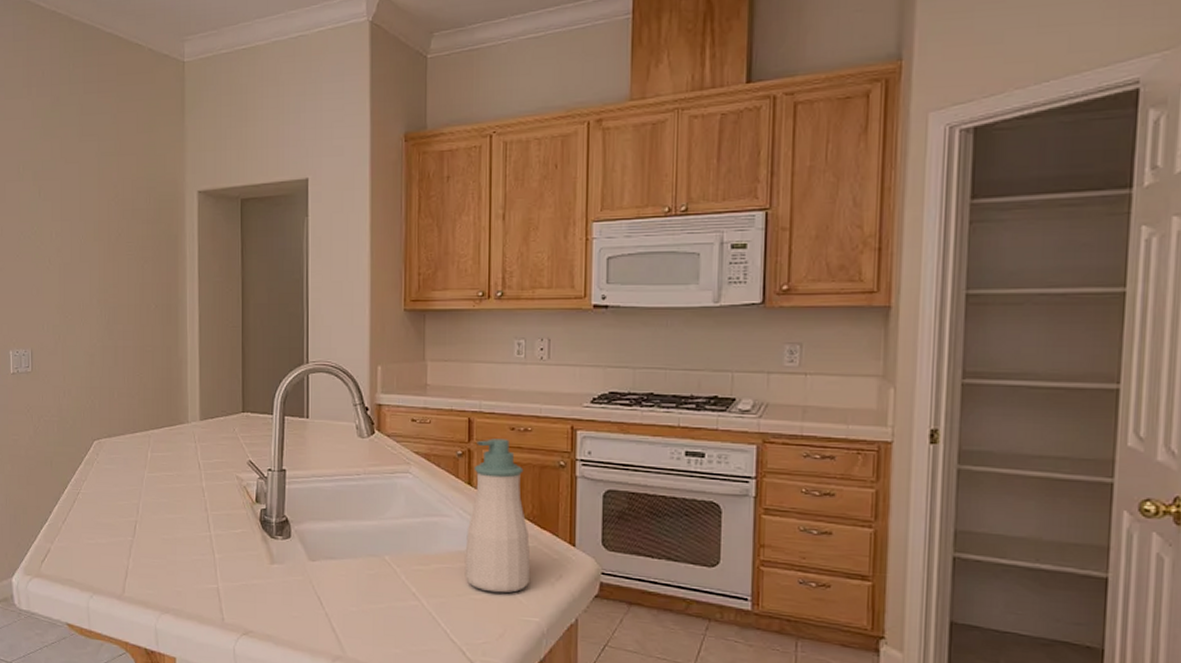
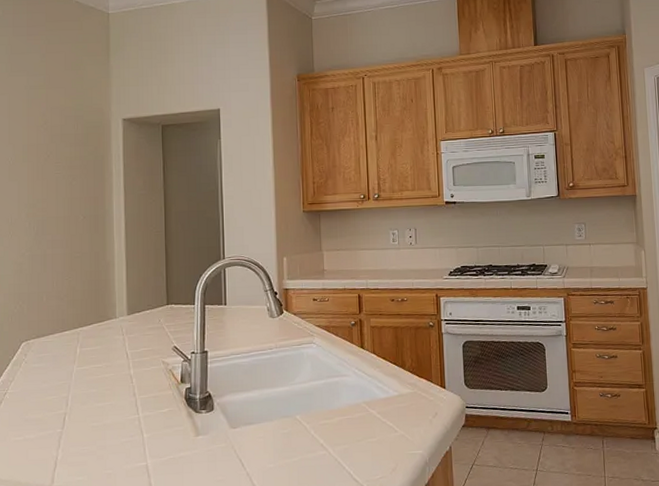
soap bottle: present [464,438,531,593] -> none [361,309,414,434]

